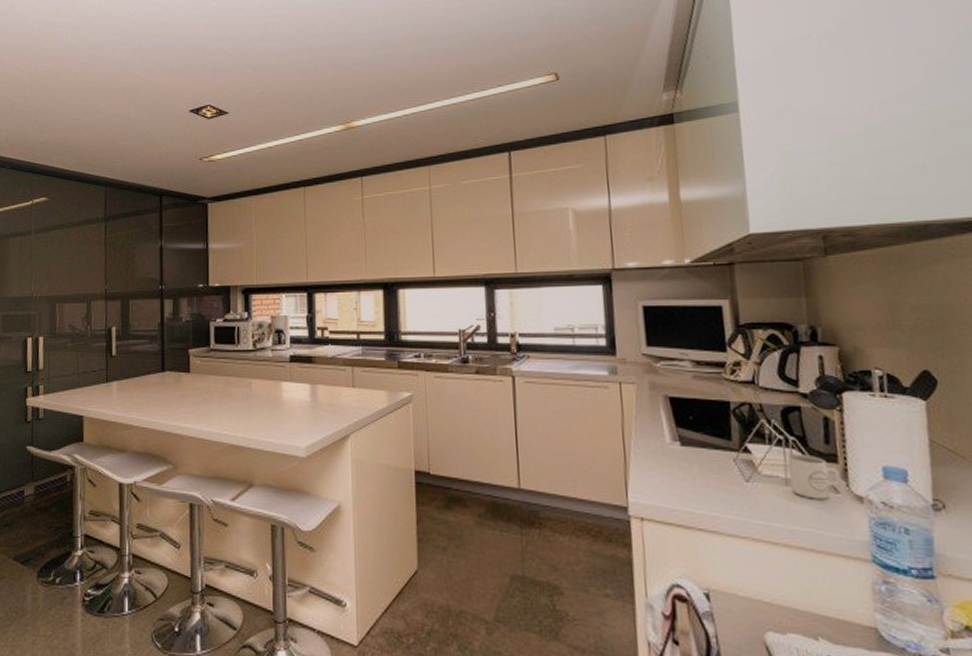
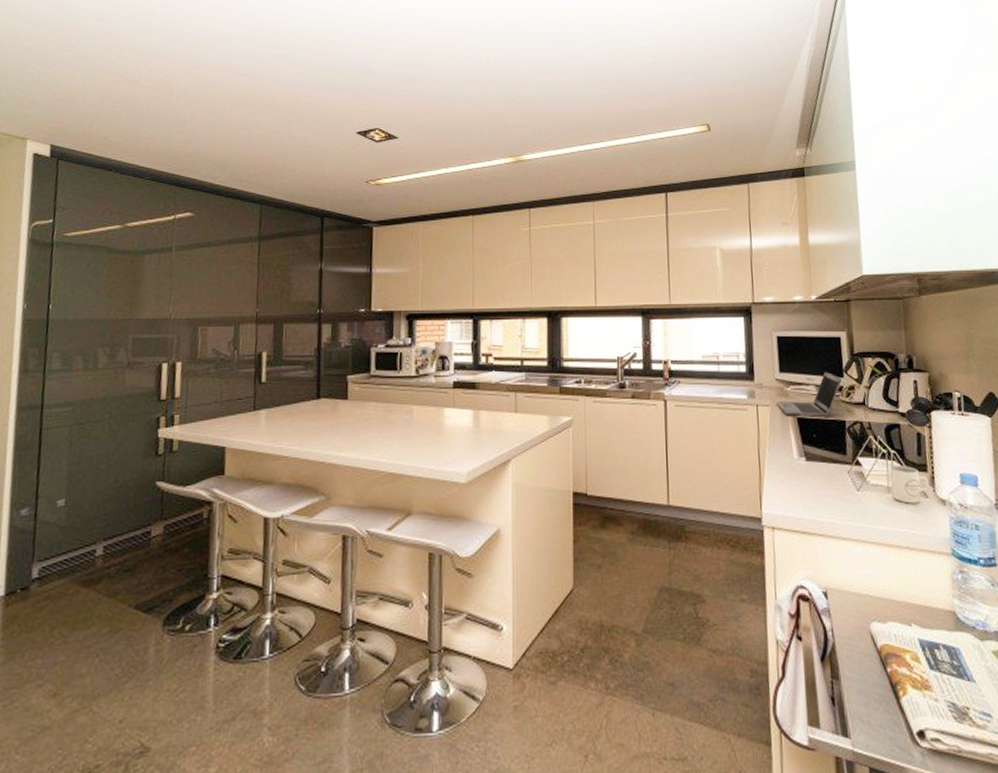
laptop: none [644,345,726,397] -> present [777,371,843,417]

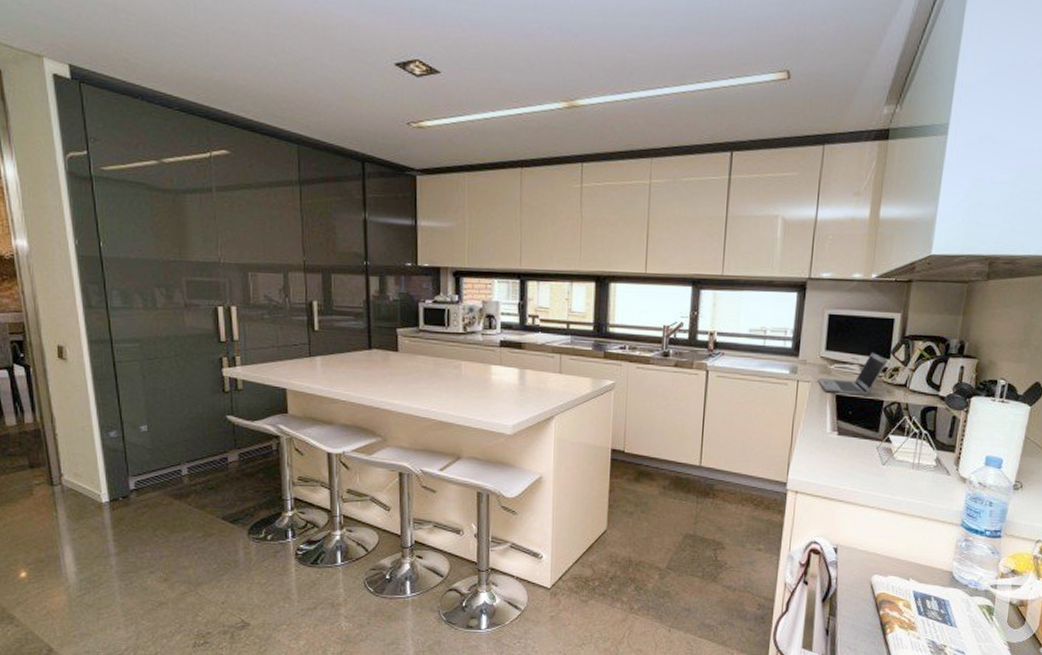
mug: present [889,465,929,504] -> none [915,444,954,480]

